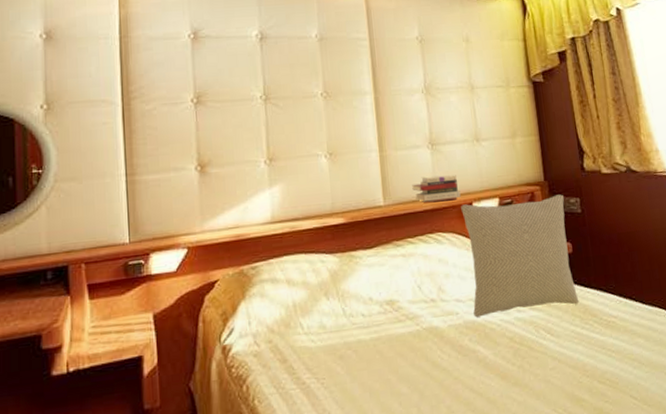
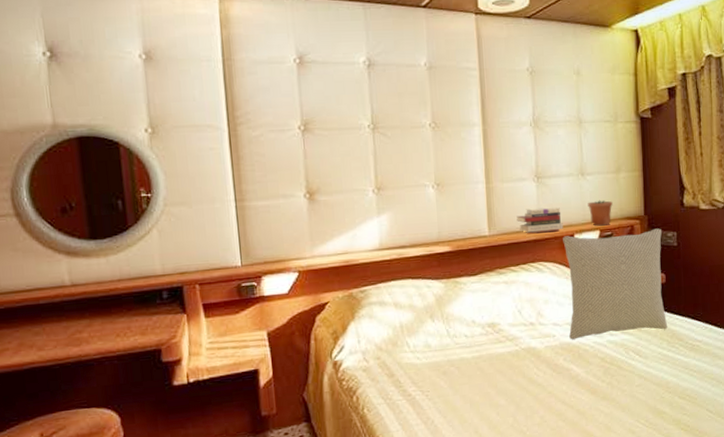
planter: none [484,166,511,193] -> present [587,200,613,226]

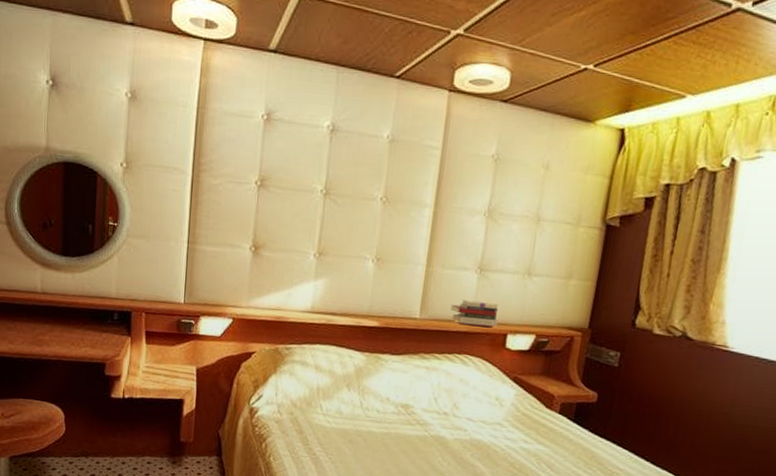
pillow: present [563,228,668,340] -> none [481,334,604,450]
planter: present [587,200,613,226] -> none [528,304,556,332]

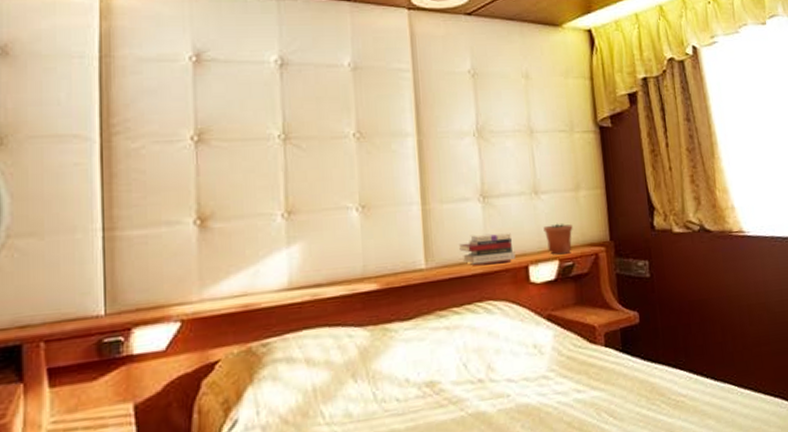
planter: none [528,304,556,332] -> present [543,223,573,255]

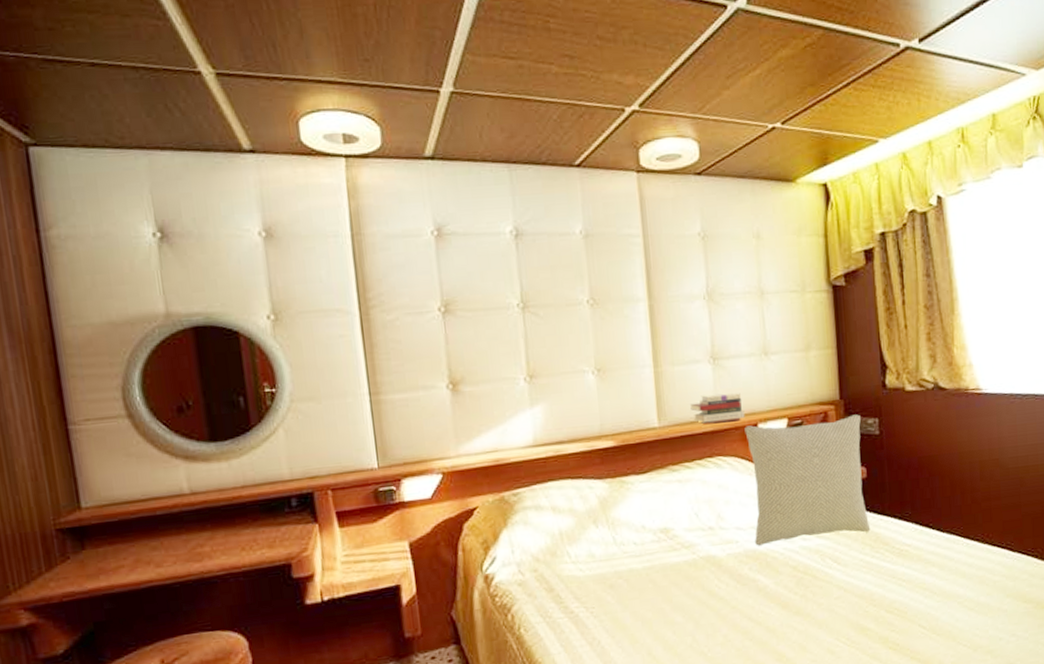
pillow: none [515,256,646,400] -> present [744,414,871,546]
planter: present [543,223,573,255] -> none [773,383,802,413]

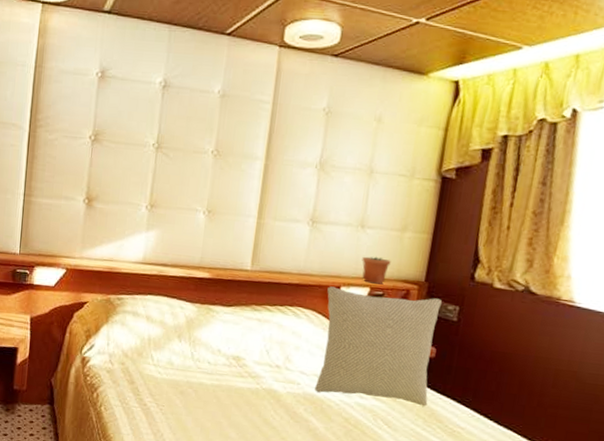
books: present [690,392,745,425] -> none [282,251,331,281]
planter: none [773,383,802,413] -> present [362,256,391,284]

